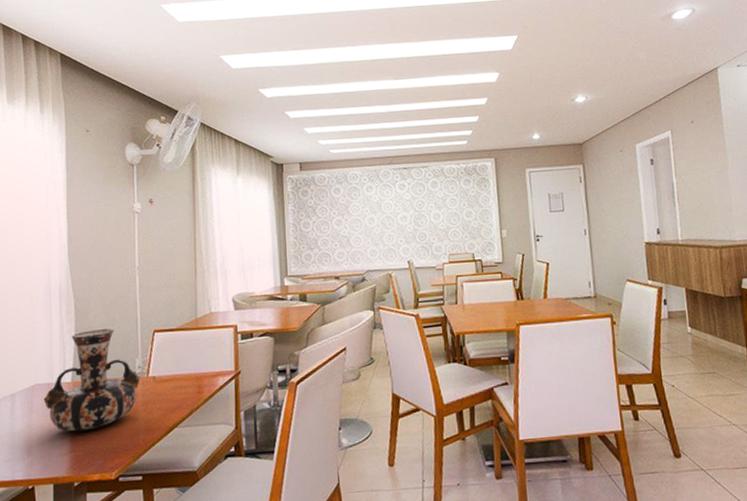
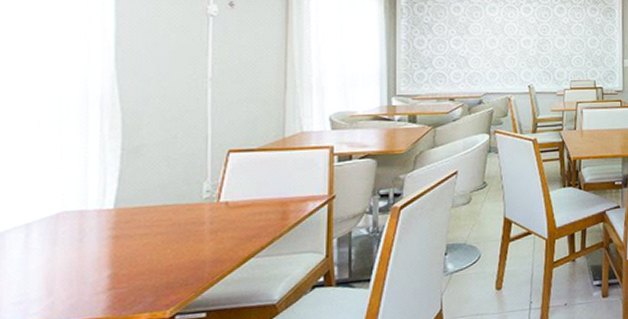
decorative vase: present [43,328,140,432] -> none [72,146,208,266]

